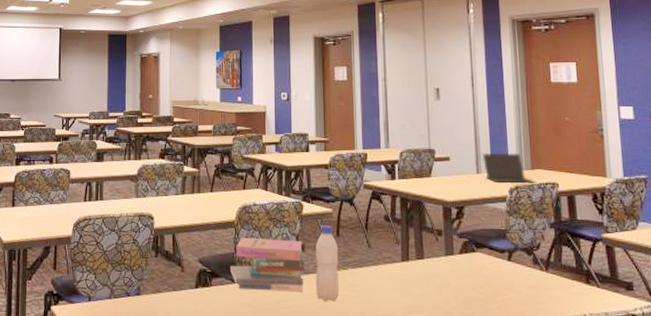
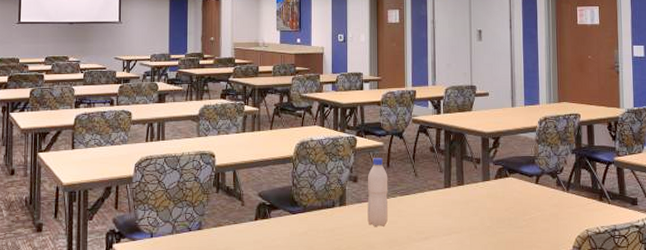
books: present [230,237,306,292] -> none [288,171,358,220]
laptop: present [482,153,535,184] -> none [516,89,561,116]

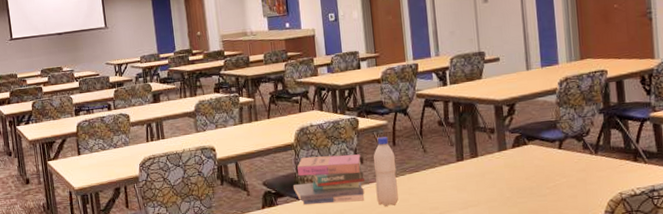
books: none [288,171,358,220] -> present [293,154,365,205]

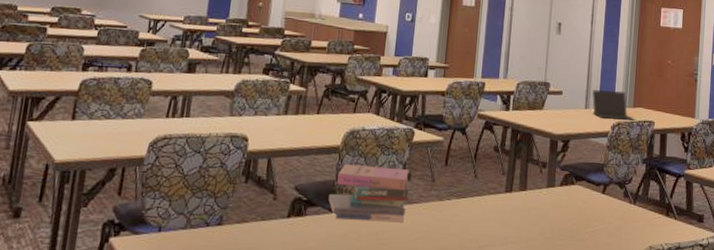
water bottle: present [373,136,399,206] -> none [417,153,445,232]
laptop: none [531,46,584,77] -> present [591,90,635,120]

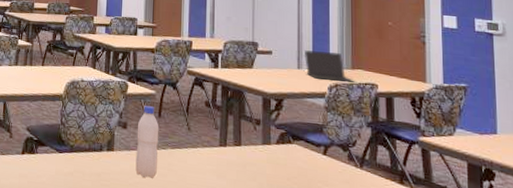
books: present [328,163,409,223] -> none [56,110,127,167]
water bottle: none [417,153,445,232] -> present [135,105,159,178]

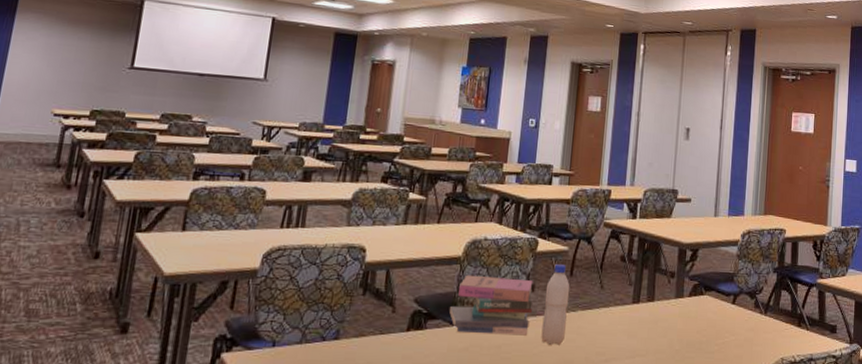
books: none [56,110,127,167] -> present [449,274,533,336]
laptop: present [303,50,355,82] -> none [721,197,766,228]

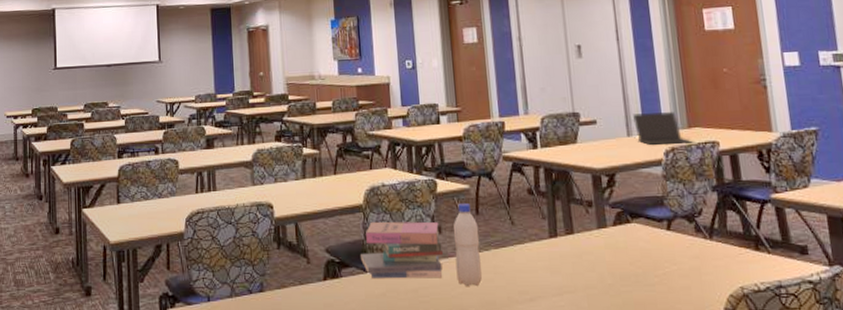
laptop: none [721,197,766,228] -> present [632,112,693,145]

